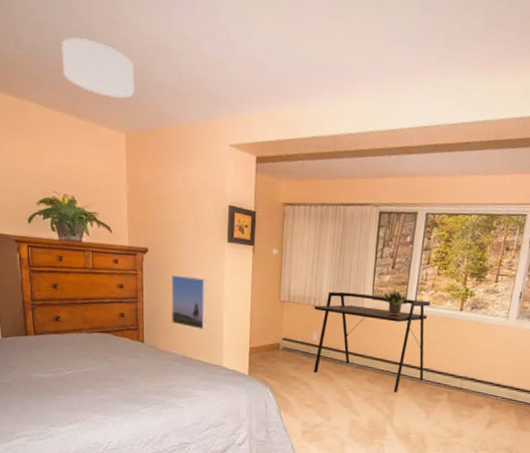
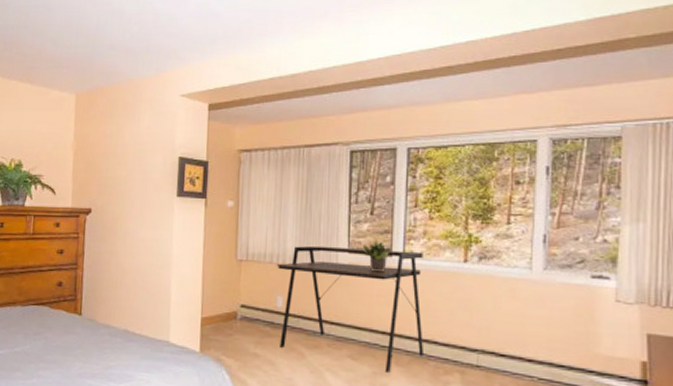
ceiling light: present [62,37,135,99] -> none [21,12,88,62]
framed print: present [171,275,207,330] -> none [113,237,154,298]

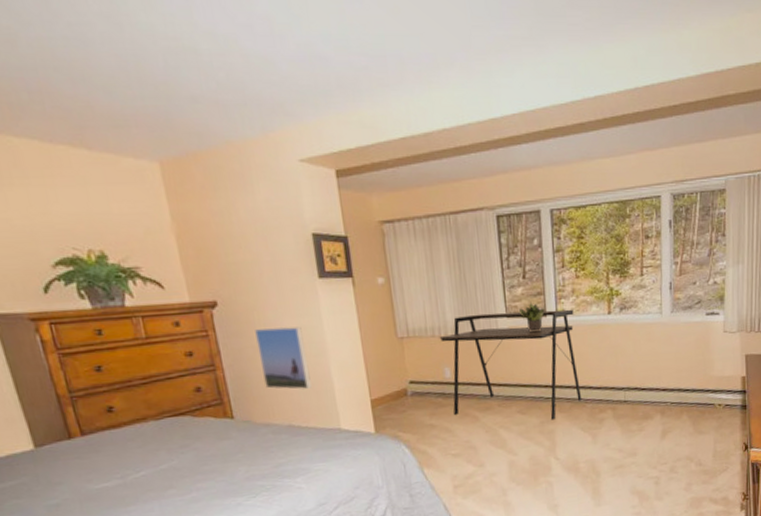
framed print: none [113,237,154,298] -> present [255,326,312,390]

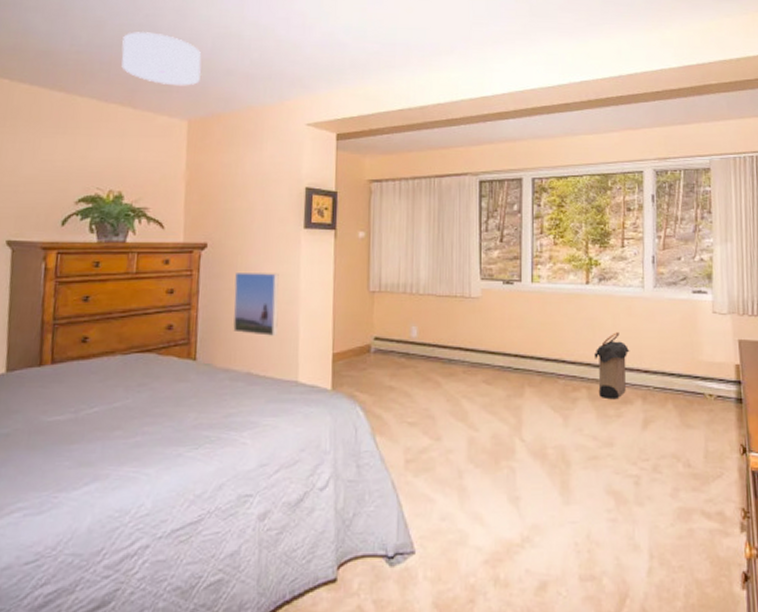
ceiling light: none [46,48,161,119] -> present [121,32,202,86]
desk: present [439,309,582,420] -> none [410,274,554,394]
potted plant: present [518,302,546,333] -> none [493,265,521,297]
laundry hamper: none [618,357,650,417] -> present [594,332,630,400]

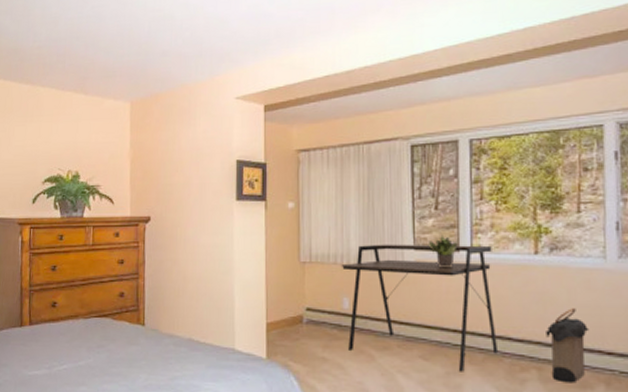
ceiling light: present [121,32,202,86] -> none [74,22,140,71]
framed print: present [233,273,279,336] -> none [175,244,215,304]
desk: none [410,274,554,394] -> present [341,244,499,372]
potted plant: none [493,265,521,297] -> present [427,234,459,268]

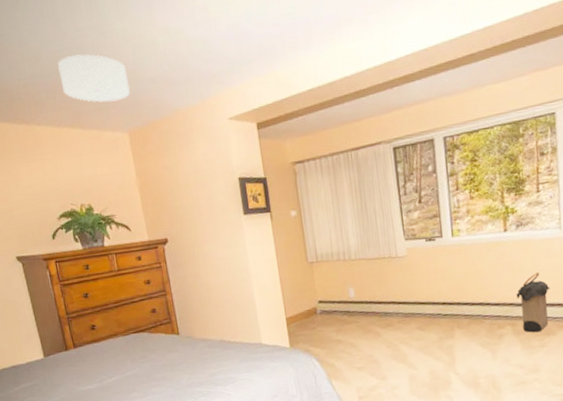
ceiling light: none [74,22,140,71] -> present [58,54,130,103]
desk: present [341,244,499,372] -> none [343,228,480,336]
potted plant: present [427,234,459,268] -> none [415,224,442,253]

